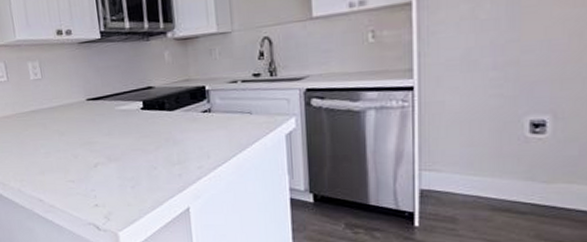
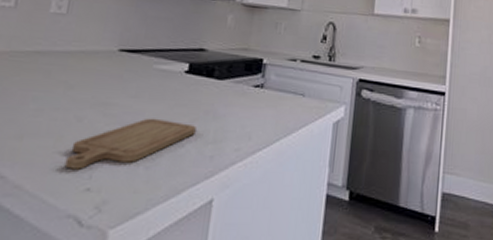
chopping board: none [75,149,162,192] -> present [64,118,196,170]

